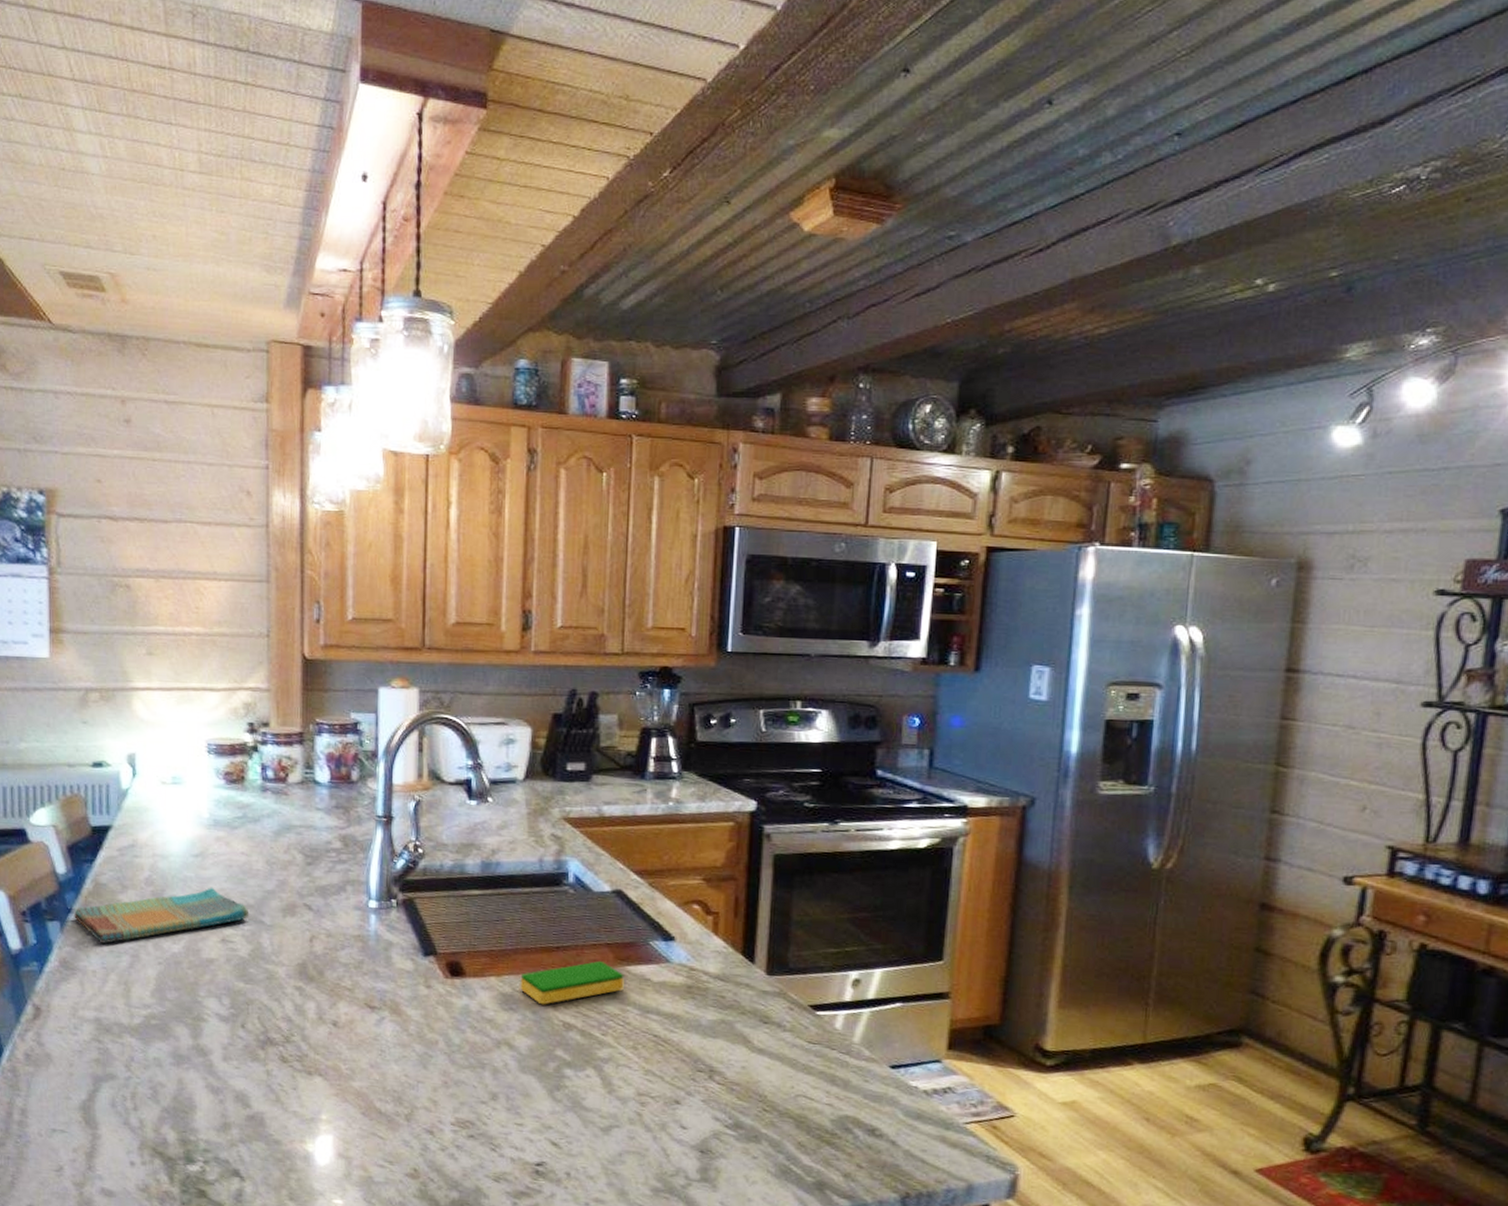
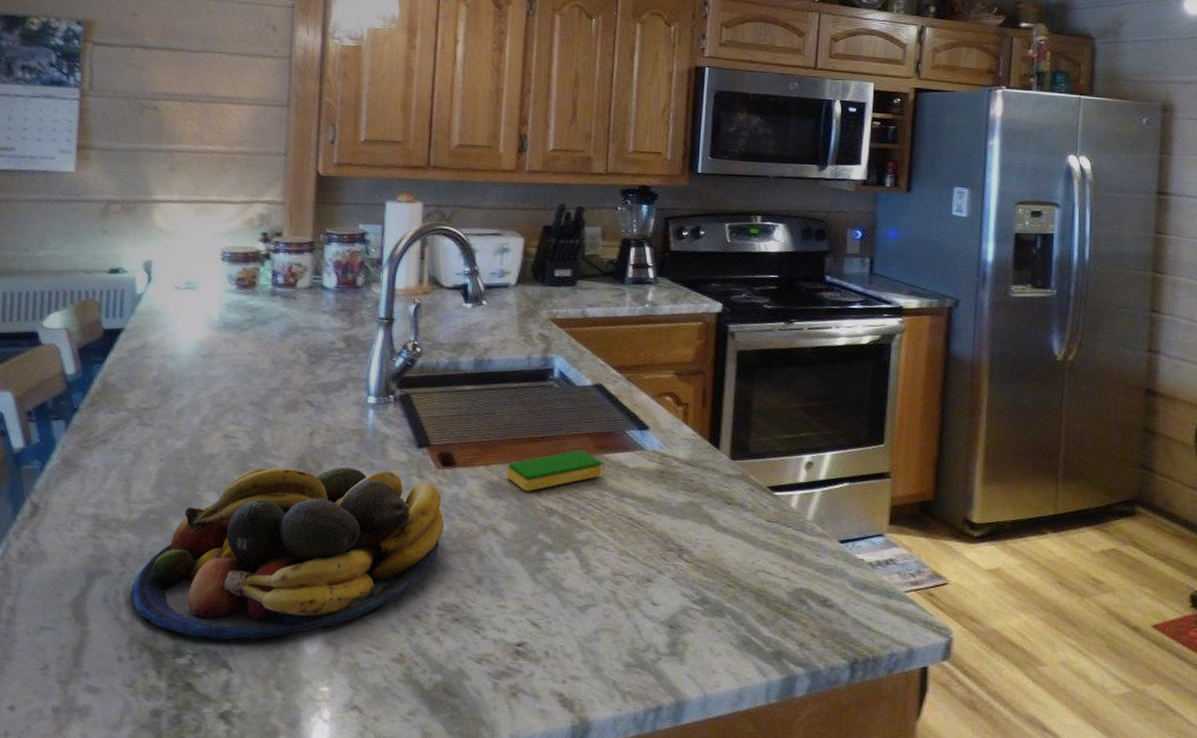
dish towel: present [74,887,249,944] -> none [80,385,253,441]
fruit bowl: none [138,973,456,1150] -> present [131,467,445,640]

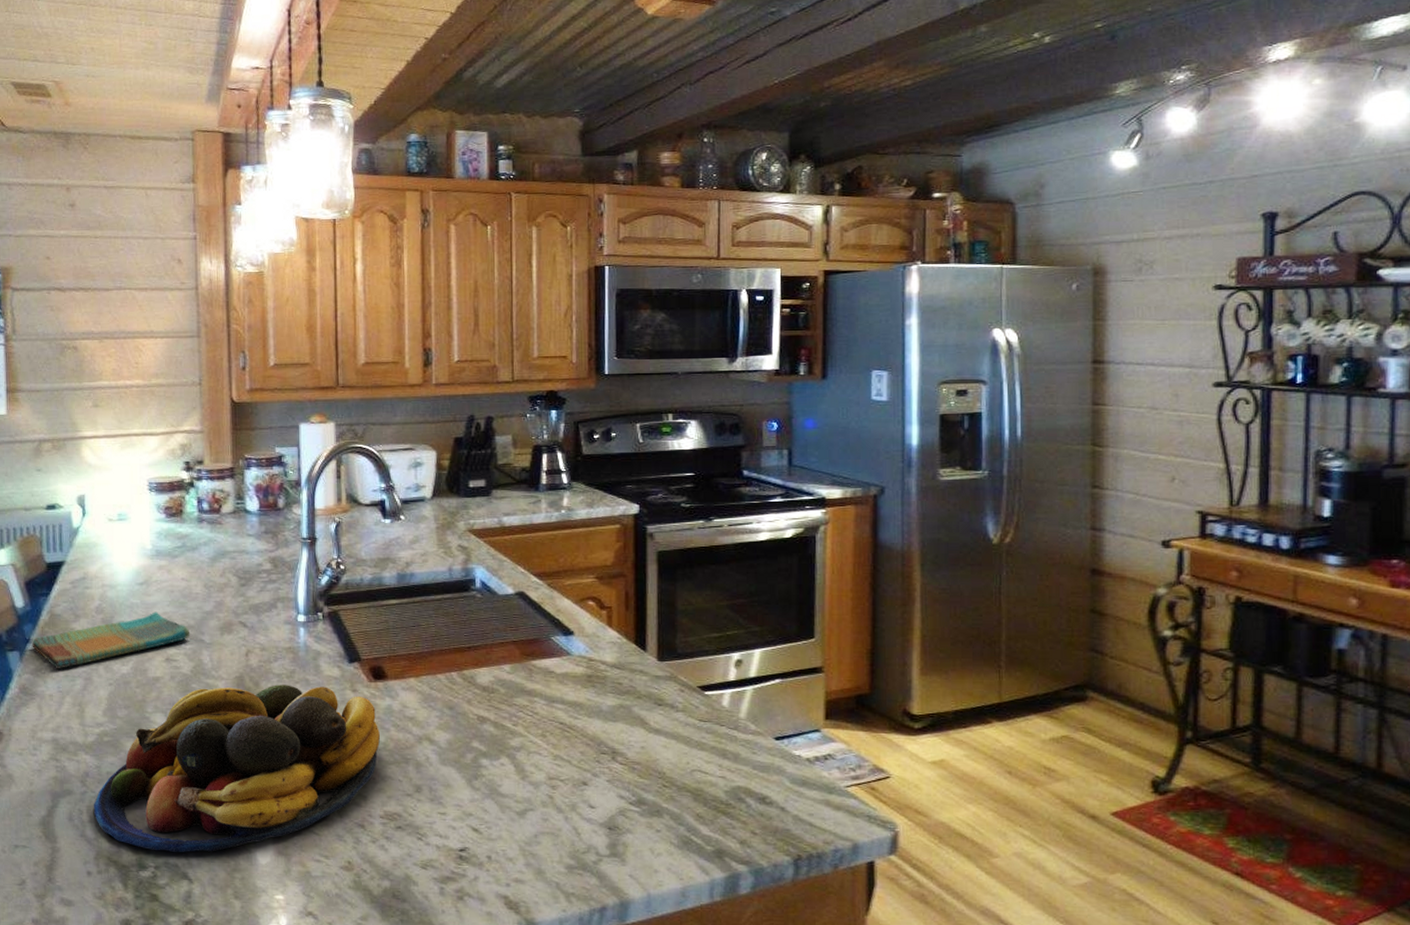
dish towel: none [80,385,253,441] -> present [32,611,191,669]
dish sponge: present [506,449,603,492] -> none [437,657,530,701]

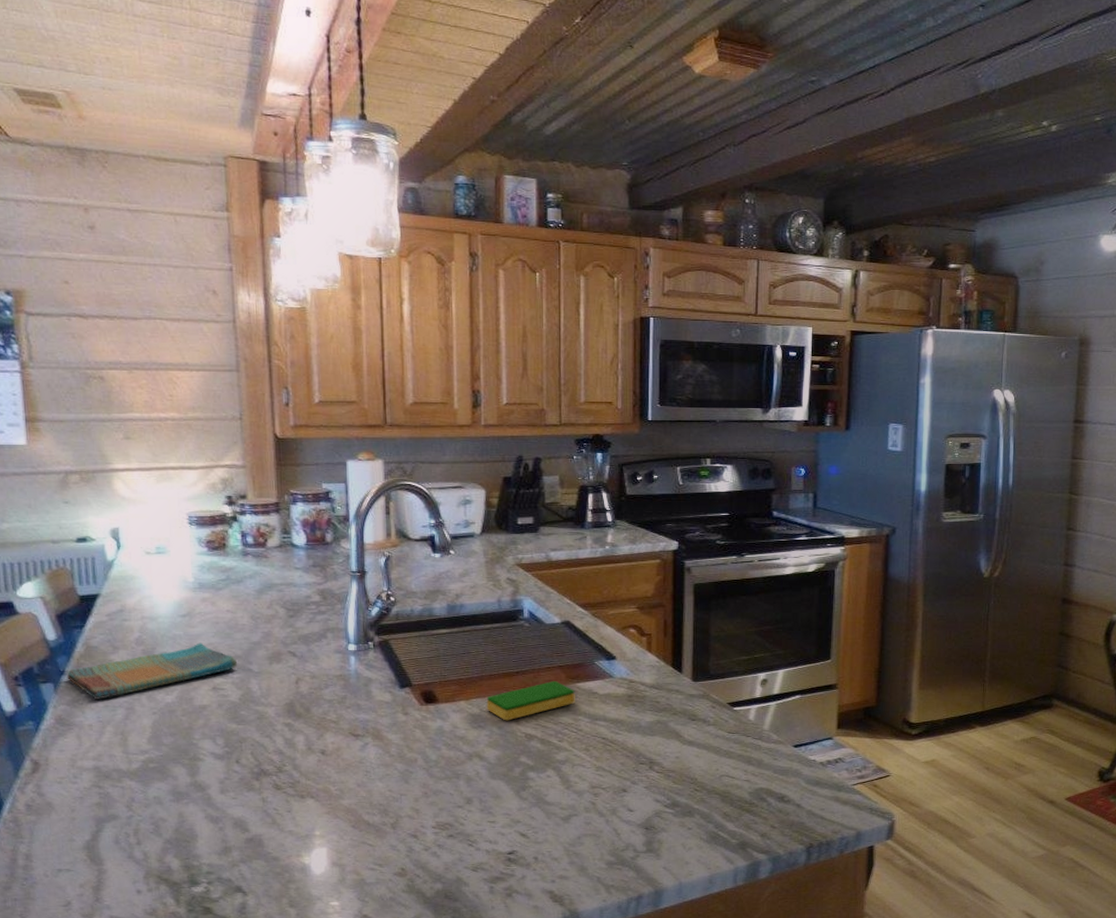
fruit bowl: present [93,684,381,853] -> none [140,710,432,869]
dish sponge: none [437,657,530,701] -> present [486,680,575,721]

